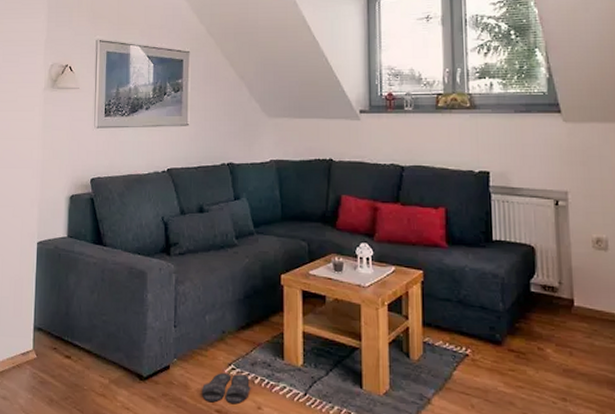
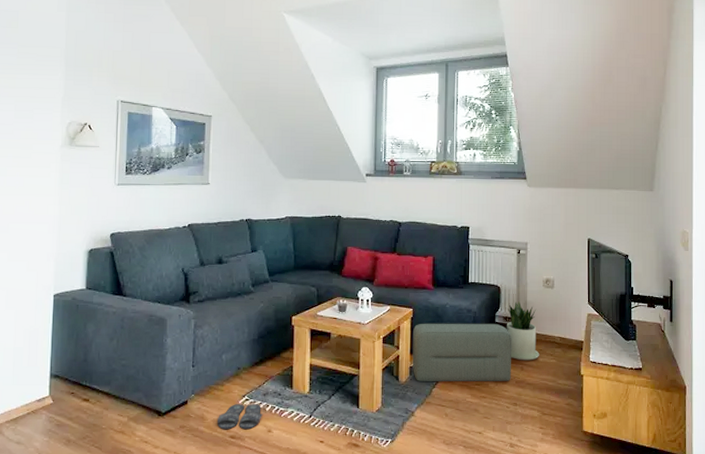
pouf: none [424,288,556,369] -> present [412,323,512,381]
planter: none [545,265,594,344] -> present [506,301,540,361]

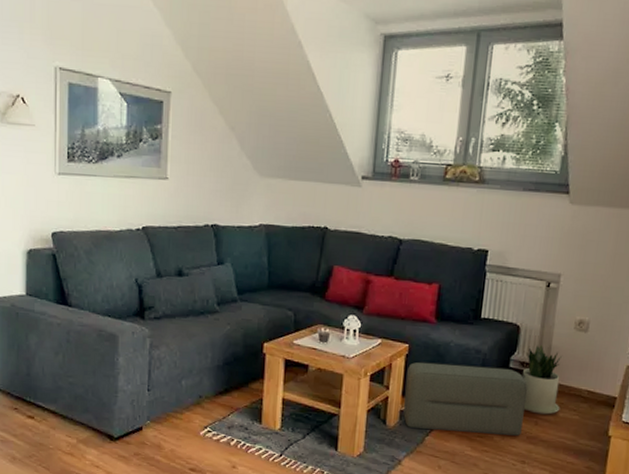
slippers: present [217,404,264,430] -> none [176,435,228,464]

